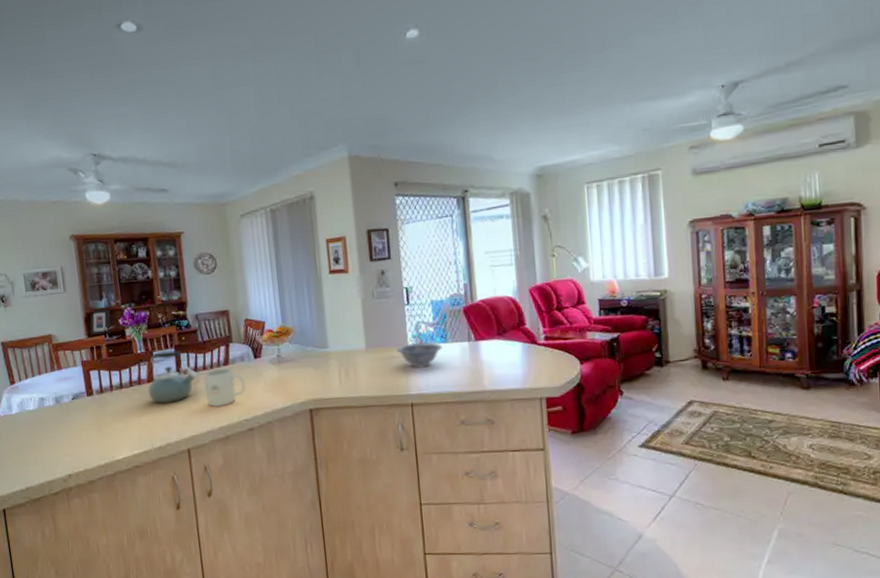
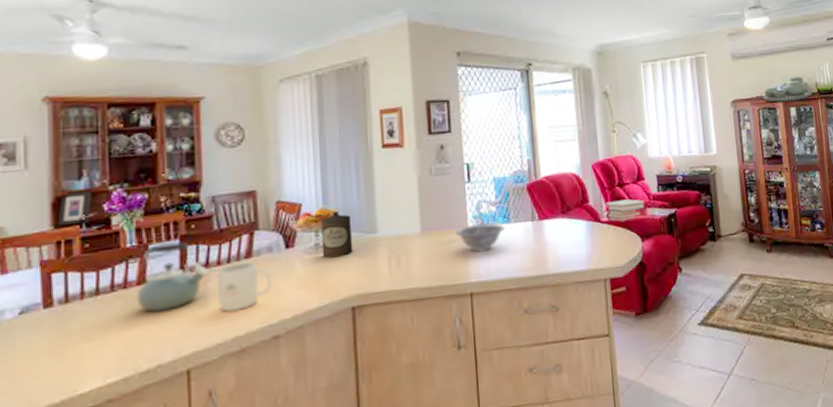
canister: none [280,329,309,368] -> present [320,211,354,258]
books: none [543,322,585,345] -> present [606,199,645,223]
tea set: none [729,190,794,221] -> present [763,76,812,103]

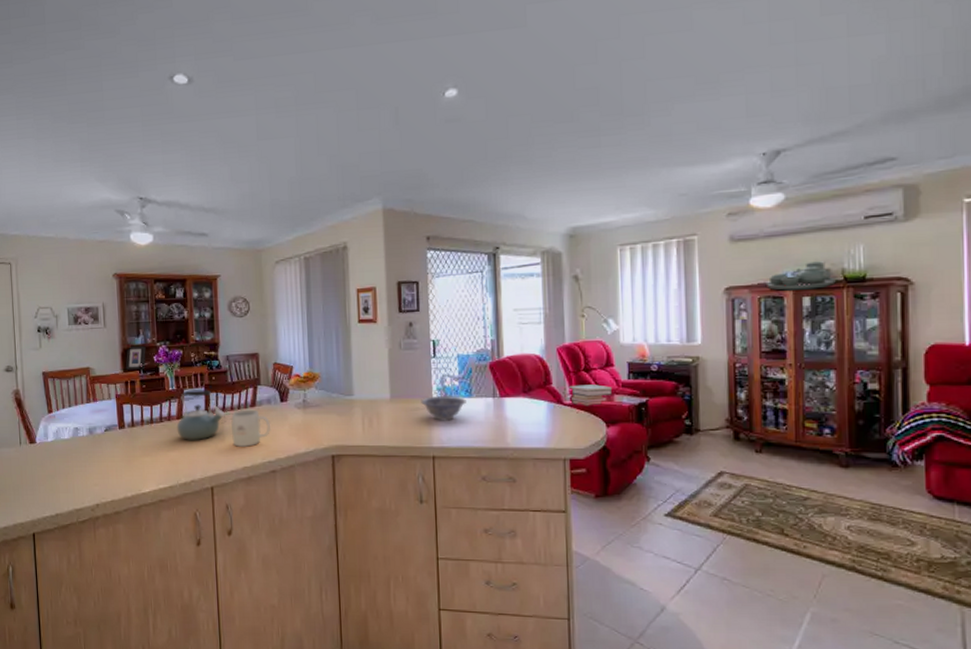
canister: present [320,211,354,258] -> none [307,375,334,413]

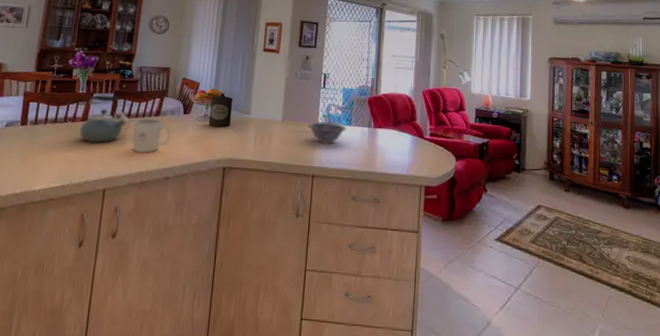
picture frame: present [125,346,146,370] -> none [39,48,64,71]
canister: none [307,375,334,413] -> present [208,93,233,128]
books: present [570,384,613,406] -> none [430,123,463,142]
tea set: present [767,261,836,291] -> none [578,46,624,67]

